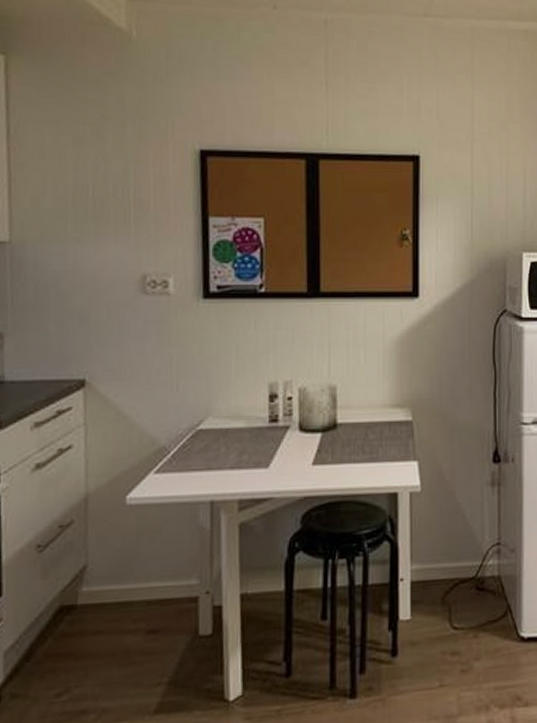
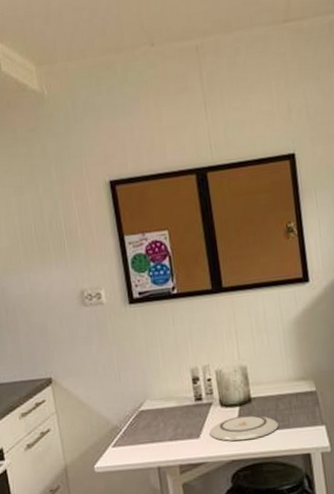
plate: none [282,444,365,474] -> present [209,415,279,442]

